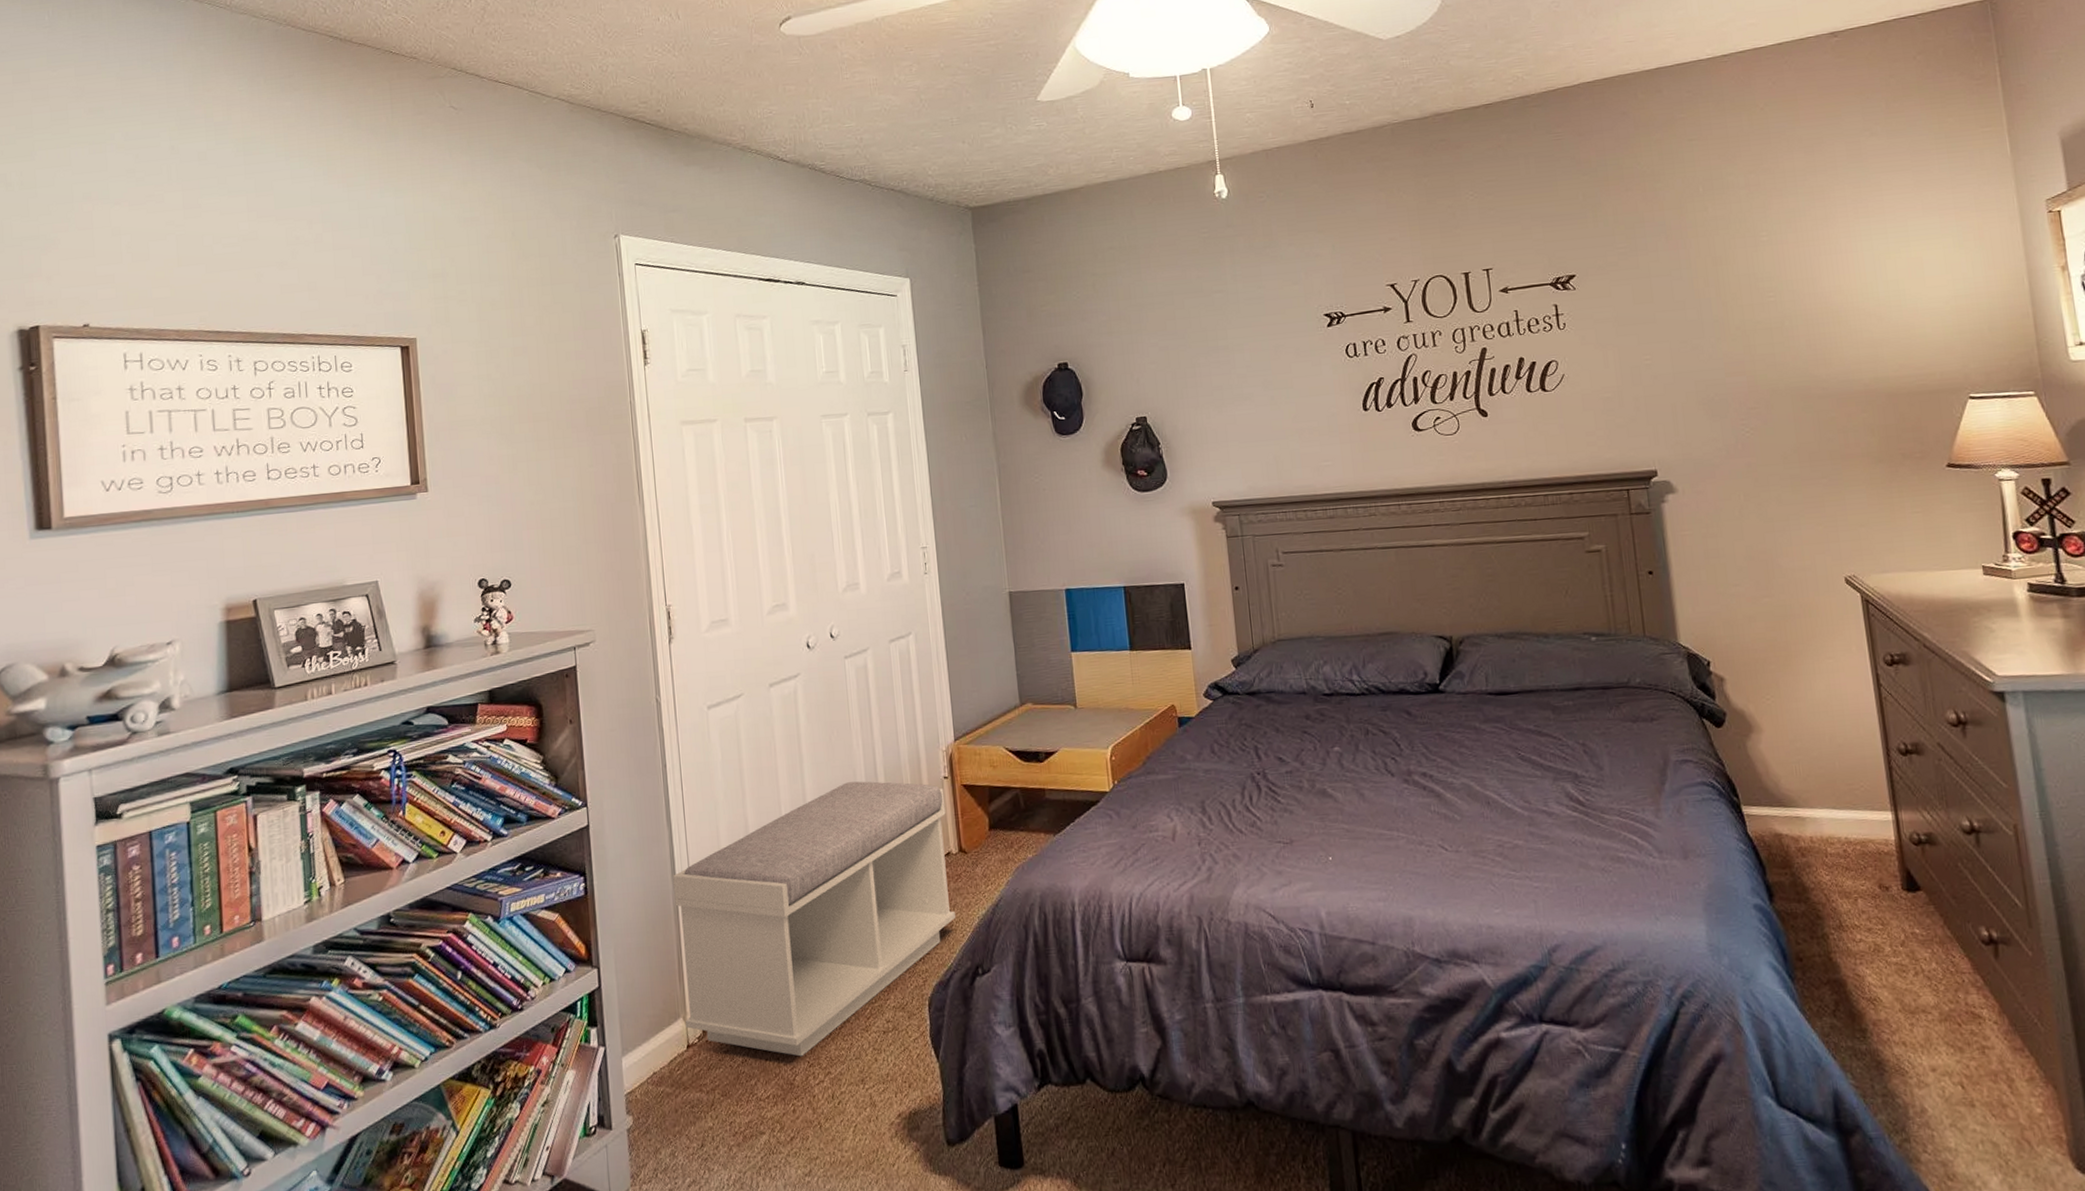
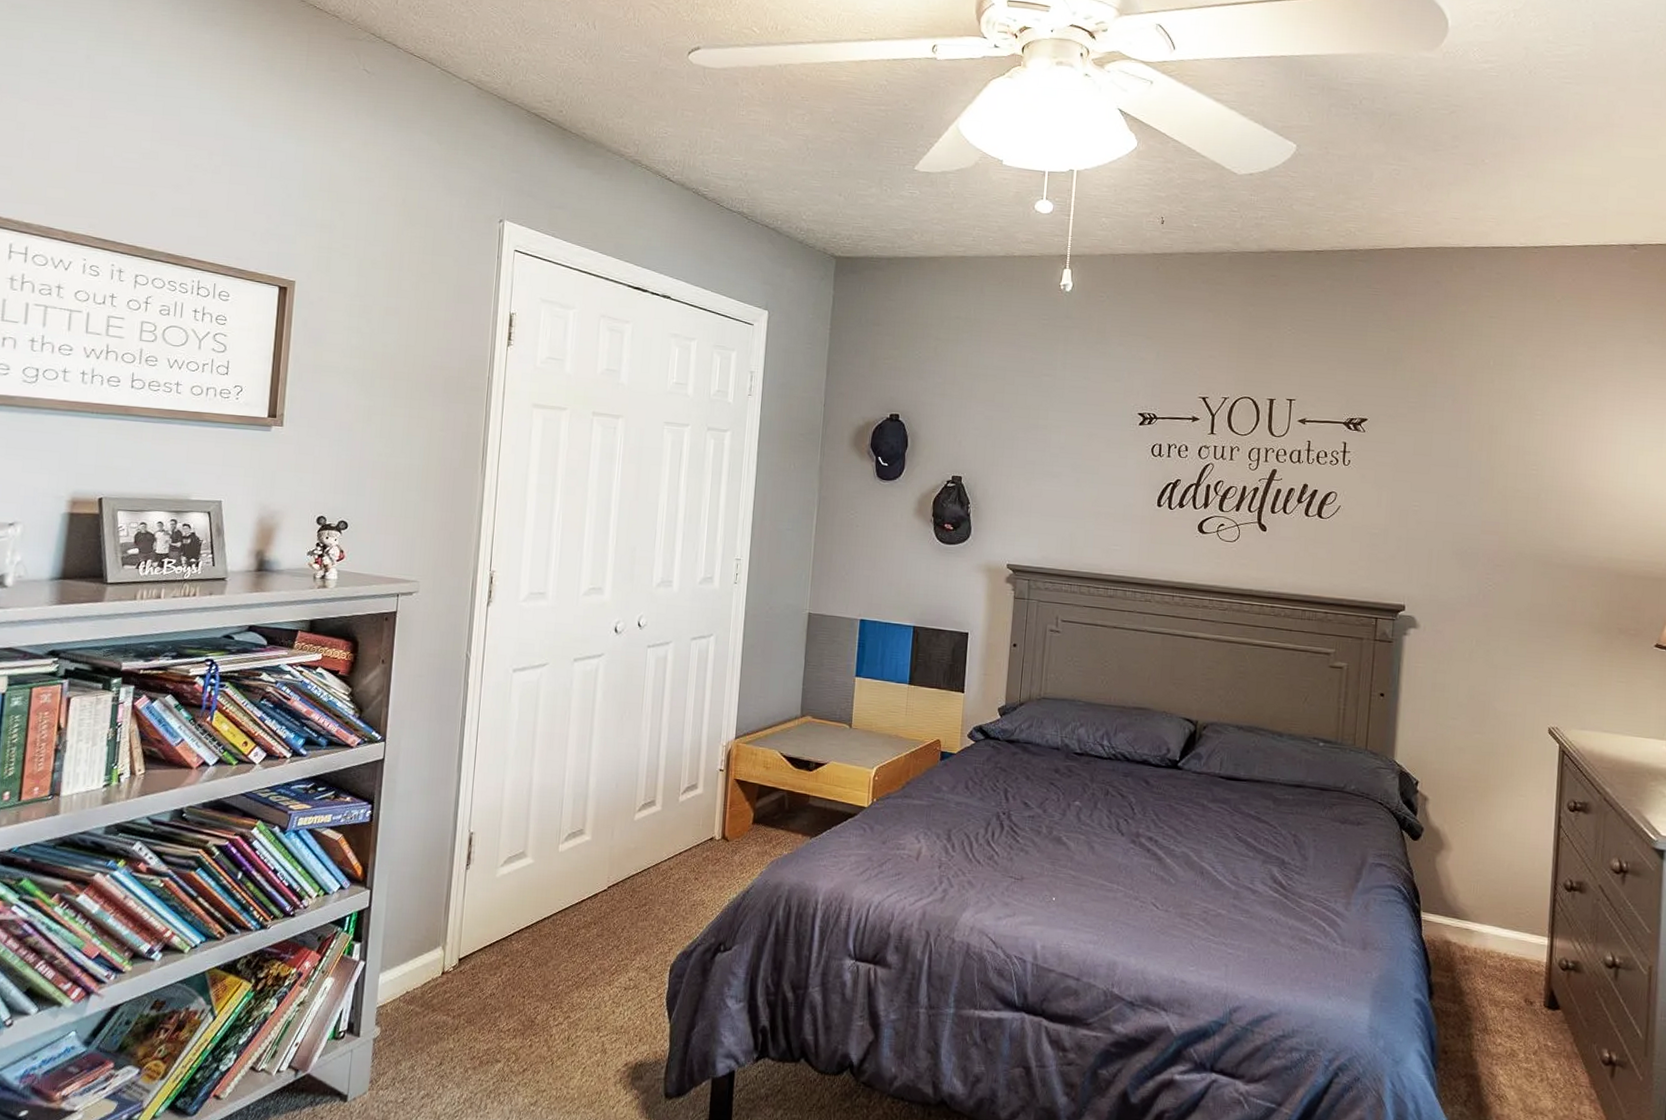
bench: present [673,781,956,1057] -> none [443,759,718,999]

